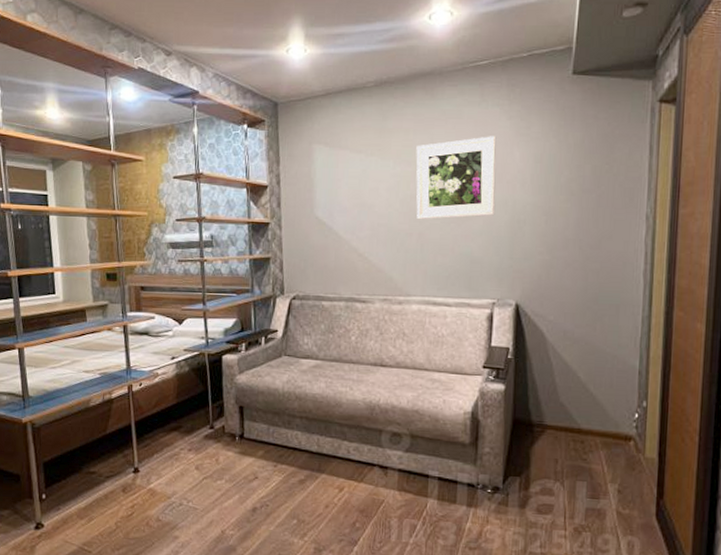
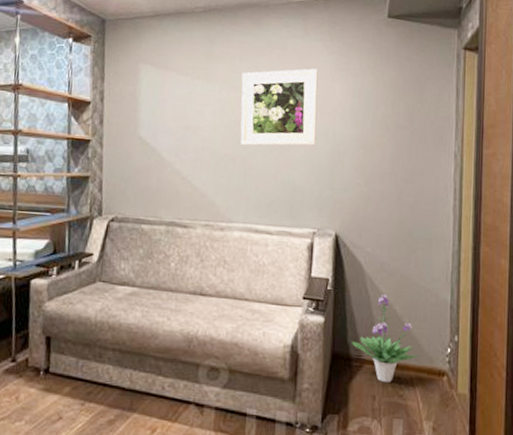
potted plant: none [533,362,604,447] -> present [352,295,419,382]

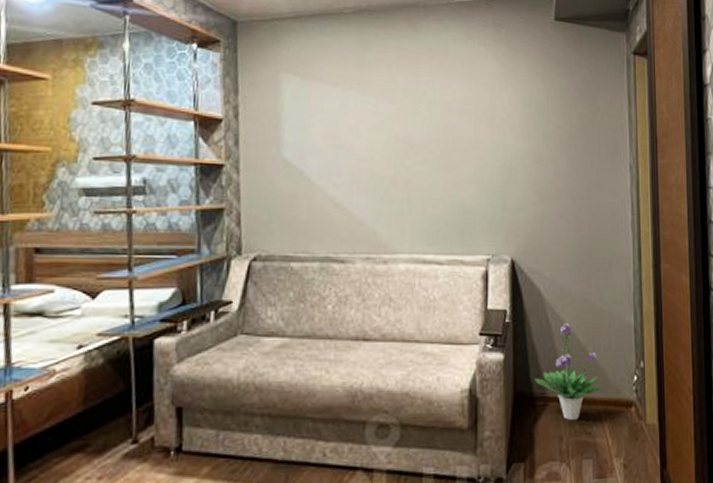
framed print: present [240,68,318,146] -> none [400,76,486,165]

